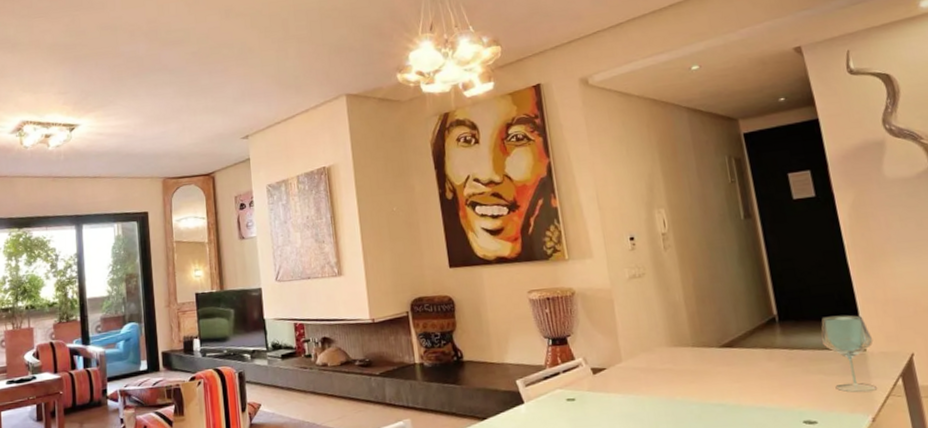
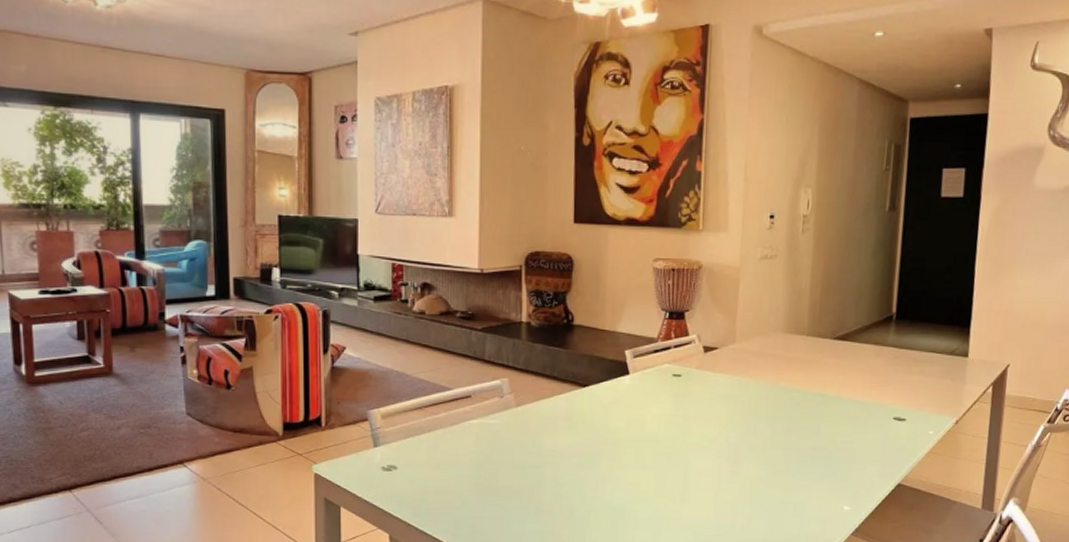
wine glass: present [820,315,877,393] -> none [930,320,977,397]

